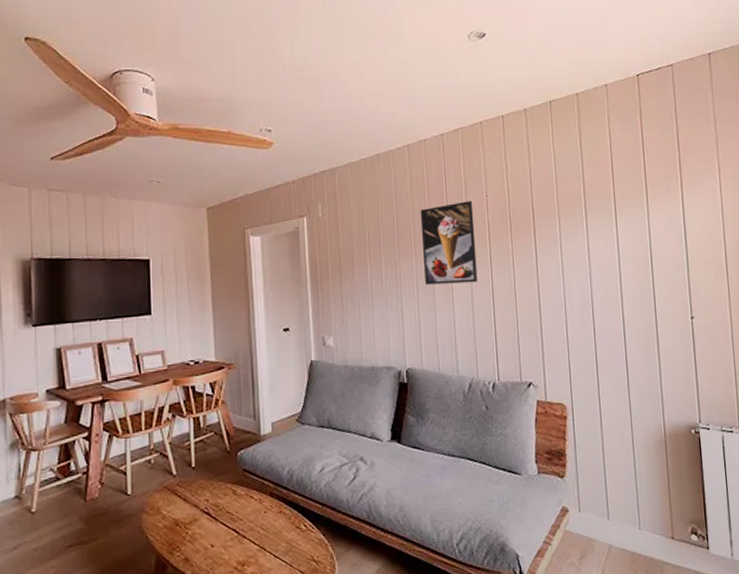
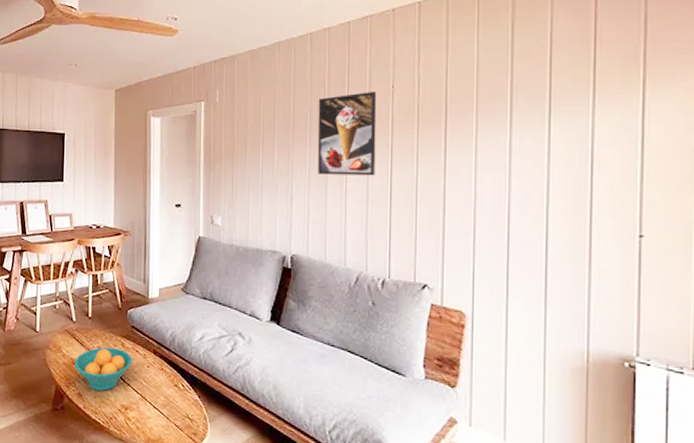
fruit bowl: none [177,497,247,550] -> present [73,347,132,391]

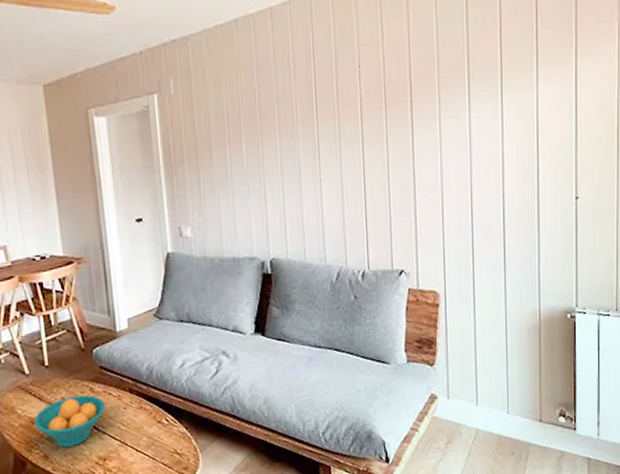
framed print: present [317,92,377,176] -> none [284,73,348,168]

